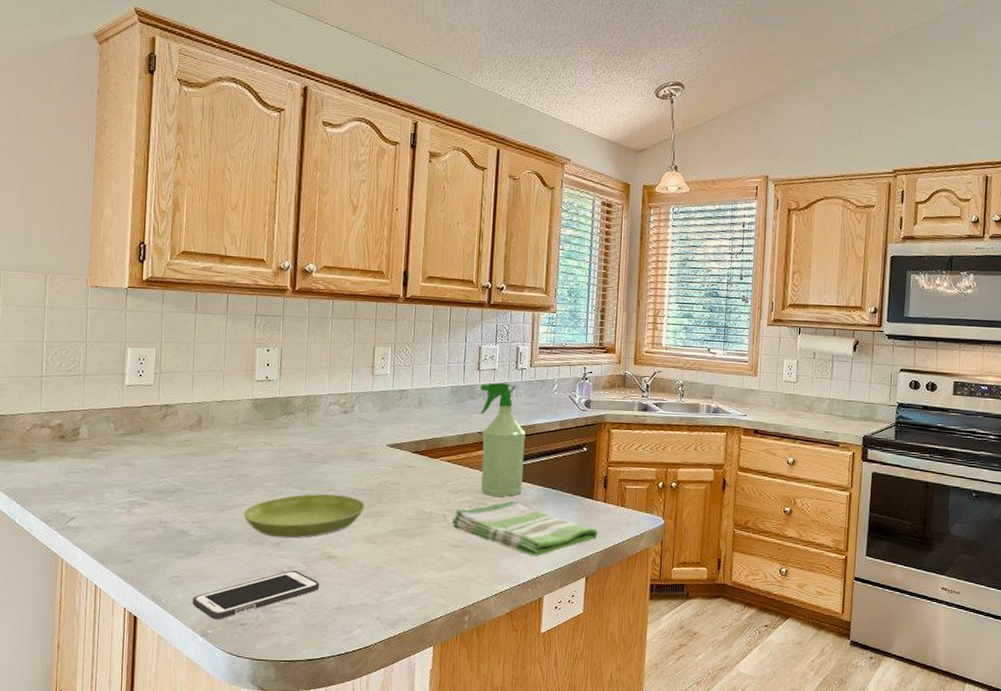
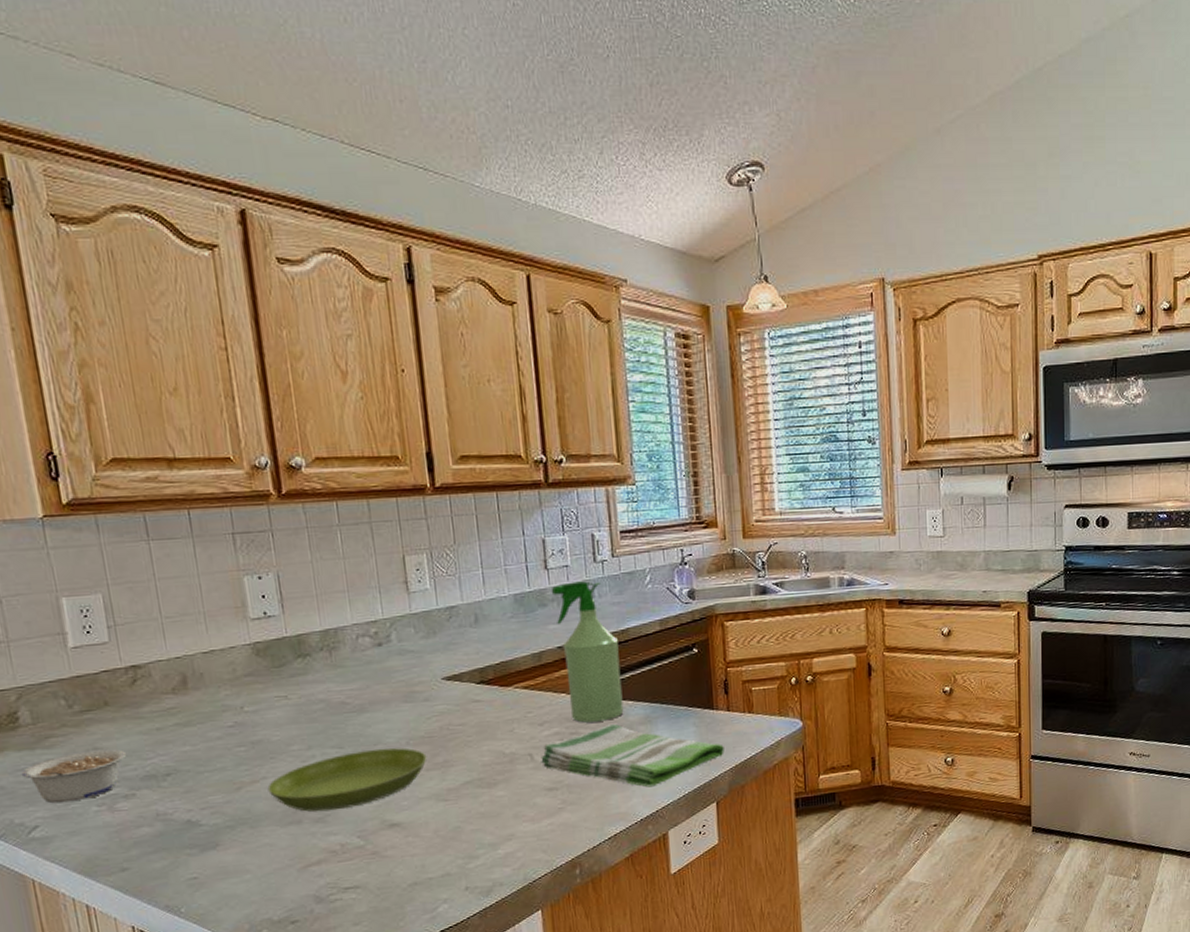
legume: none [72,465,148,503] -> present [21,749,127,804]
cell phone: present [192,570,320,620] -> none [221,847,386,922]

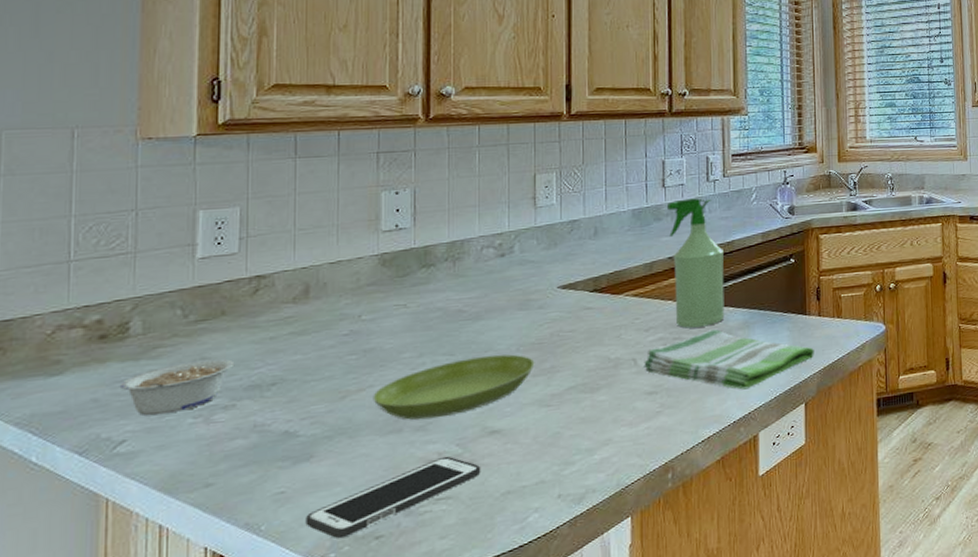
cell phone: none [221,847,386,922] -> present [305,456,481,539]

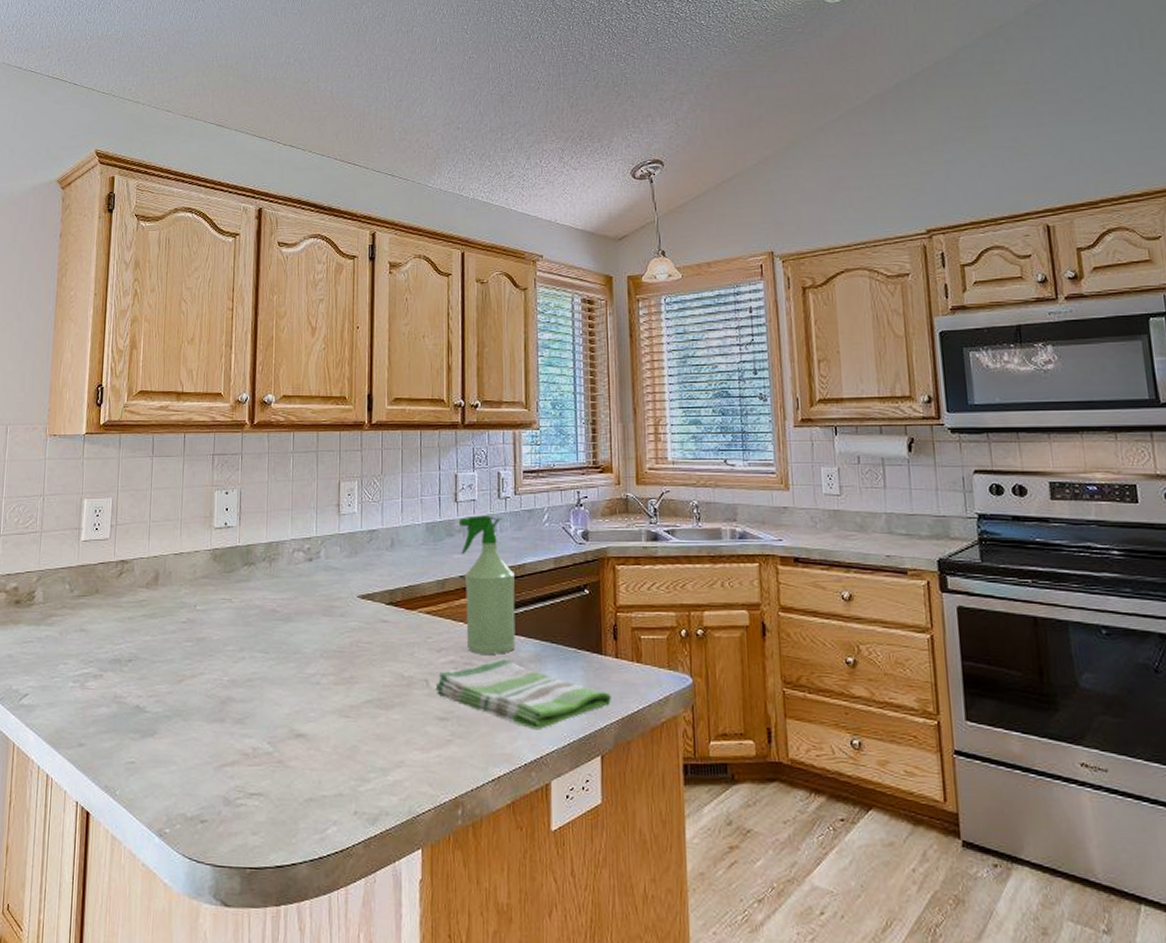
legume: present [119,359,235,416] -> none [26,631,103,676]
cell phone: present [305,456,481,539] -> none [148,752,288,816]
saucer: present [373,354,535,420] -> none [202,658,336,713]

